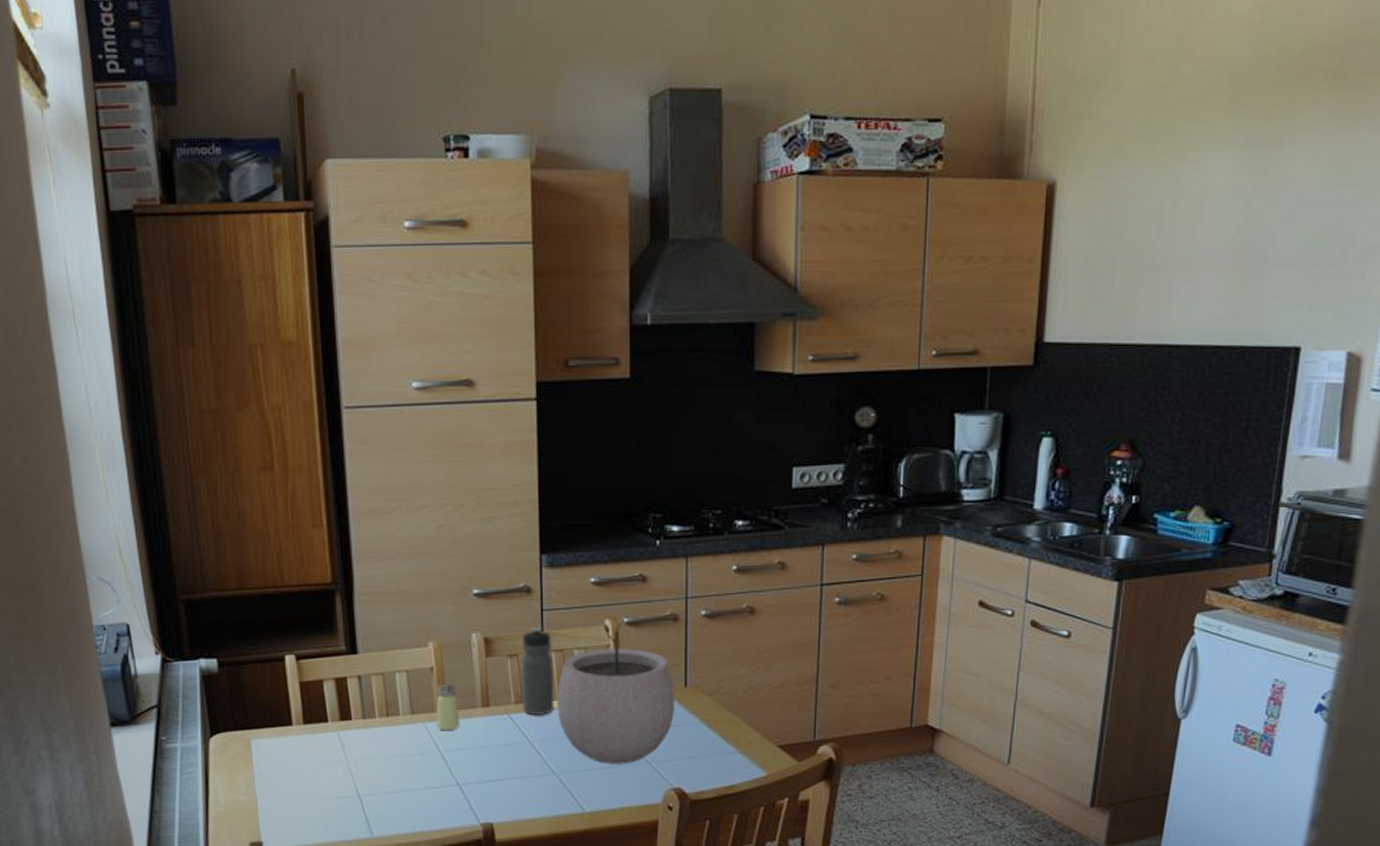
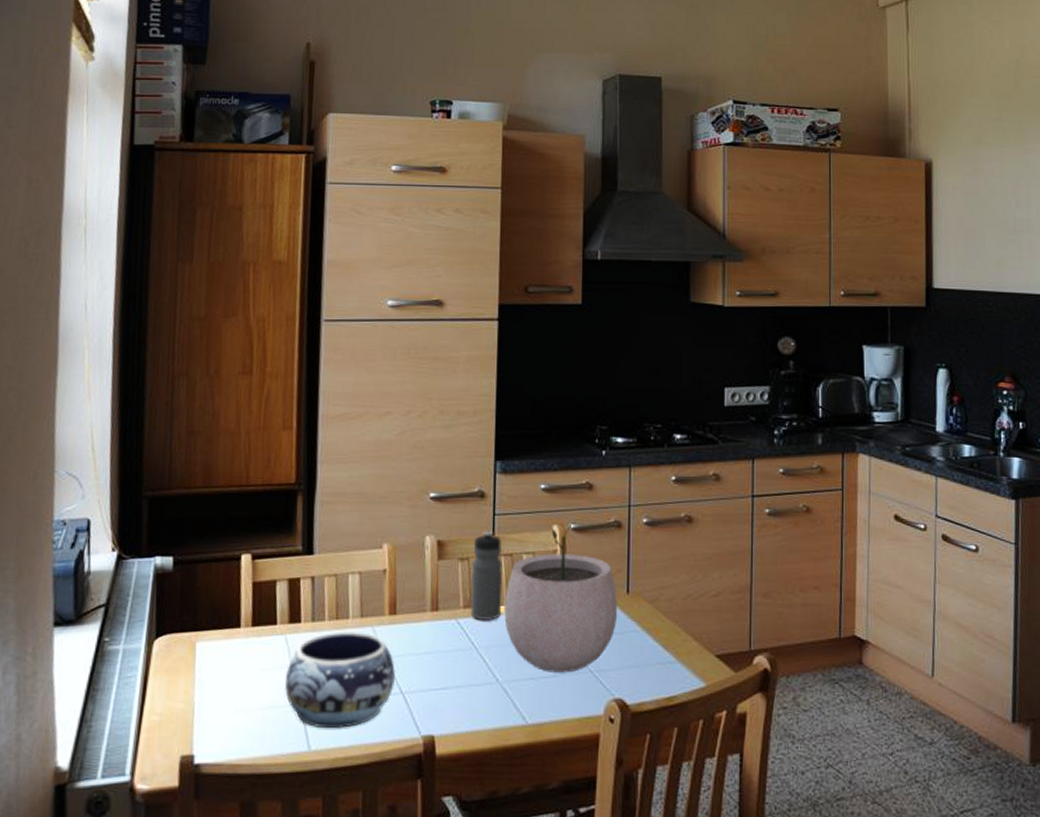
decorative bowl: none [342,727,450,817] -> present [285,630,395,728]
saltshaker: present [436,685,460,731] -> none [385,587,408,636]

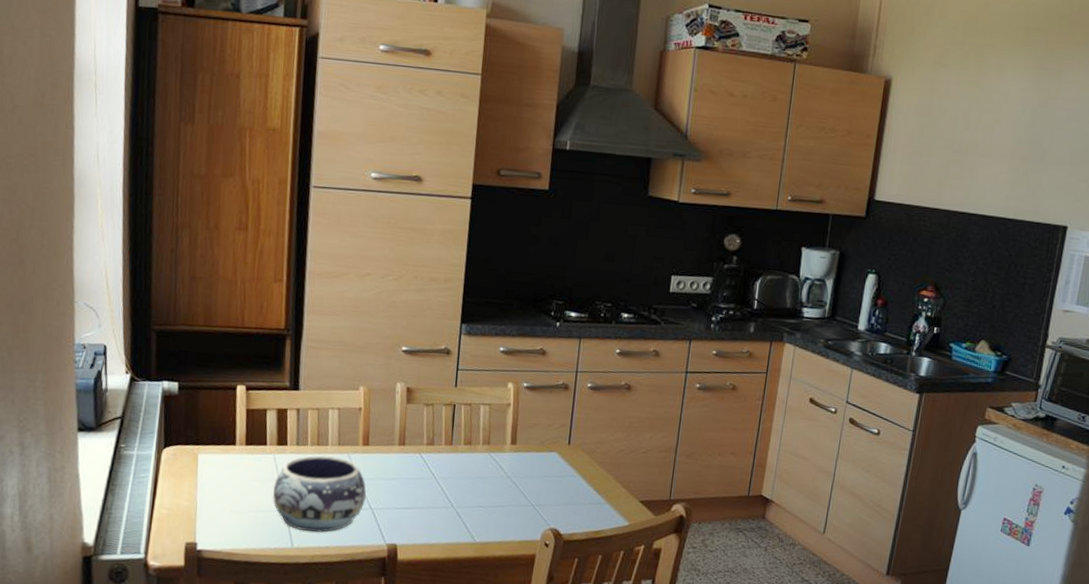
water bottle: present [470,531,502,622] -> none [432,382,463,458]
plant pot: present [503,525,618,673] -> none [461,383,560,505]

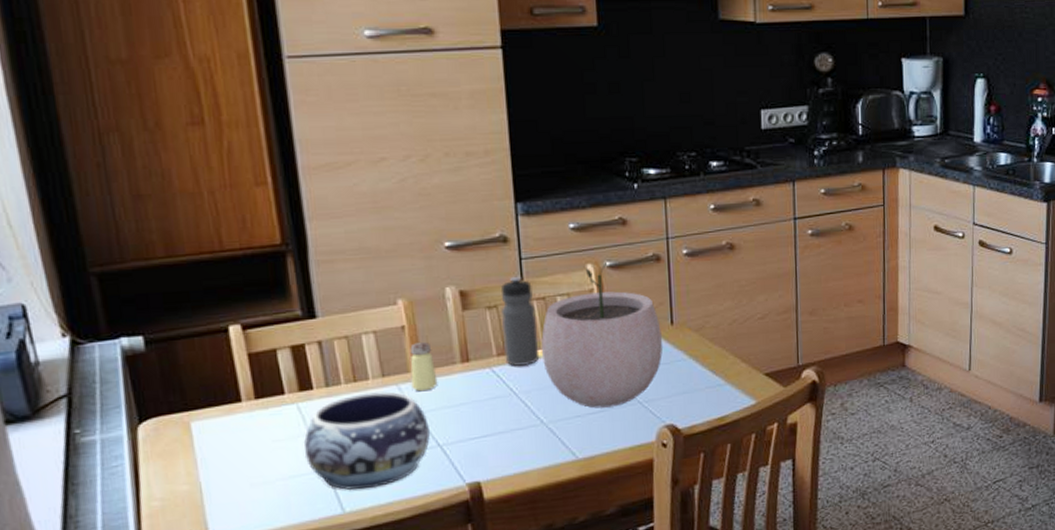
saltshaker: none [358,423,379,463] -> present [410,342,438,392]
water bottle: none [432,382,463,458] -> present [500,276,540,366]
plant pot: none [461,383,560,505] -> present [541,262,663,408]

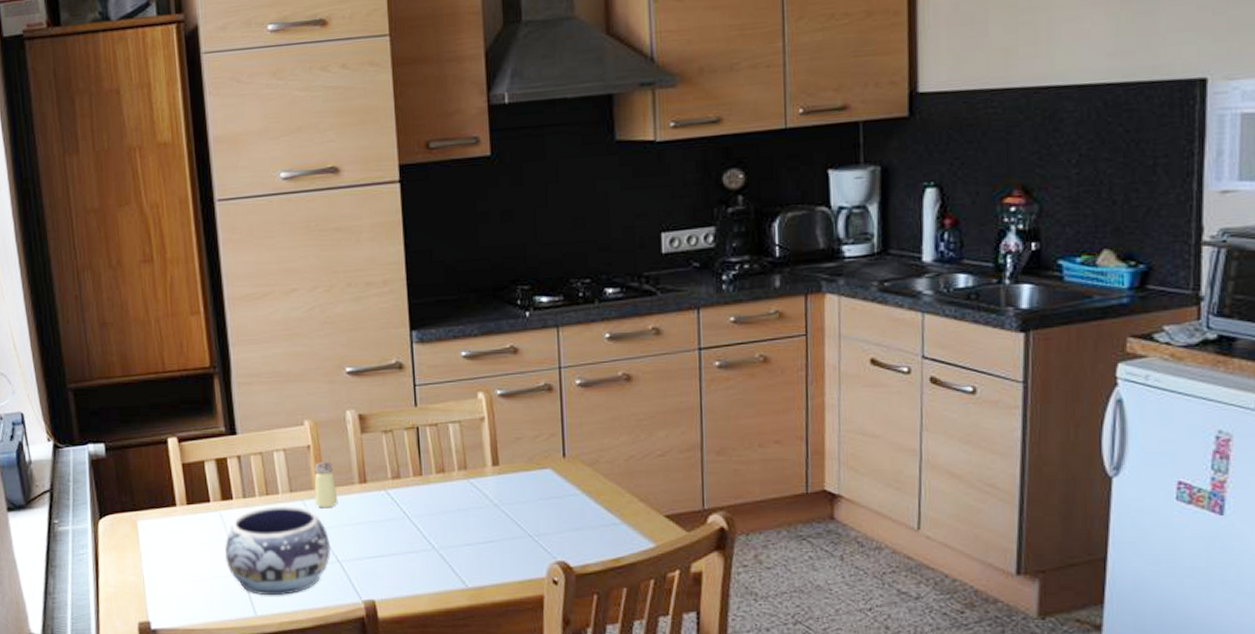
water bottle: present [500,276,540,366] -> none [395,402,432,491]
plant pot: present [541,262,663,408] -> none [433,391,555,538]

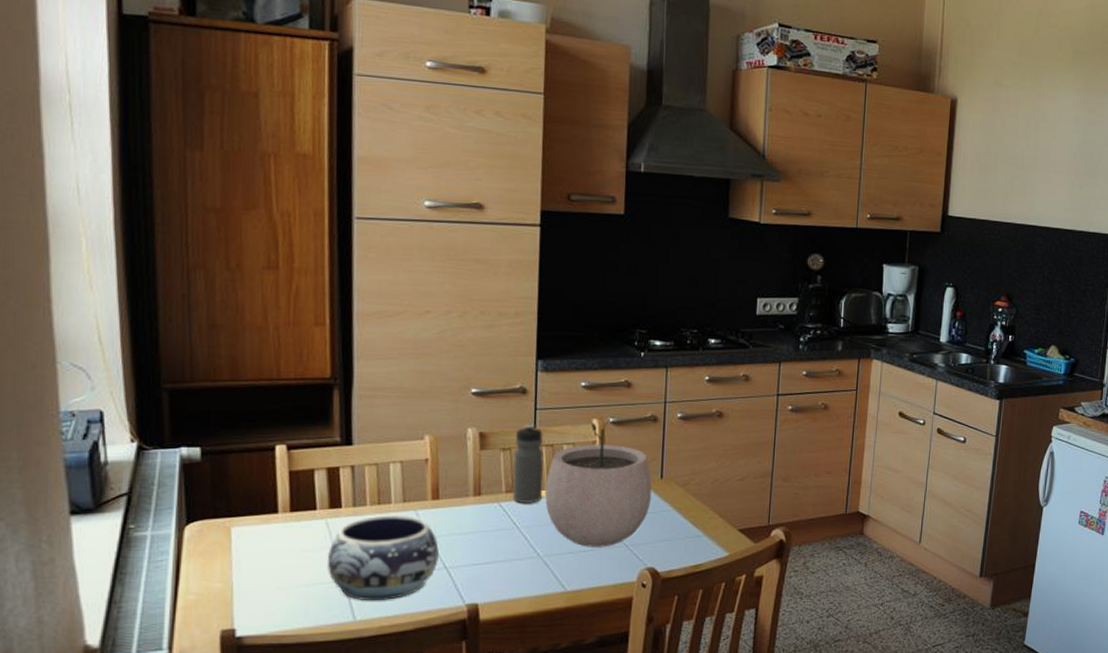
saltshaker: present [314,462,338,509] -> none [428,475,451,518]
water bottle: none [395,402,432,491] -> present [512,424,543,504]
plant pot: none [433,391,555,538] -> present [544,419,652,547]

